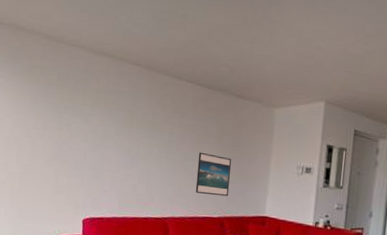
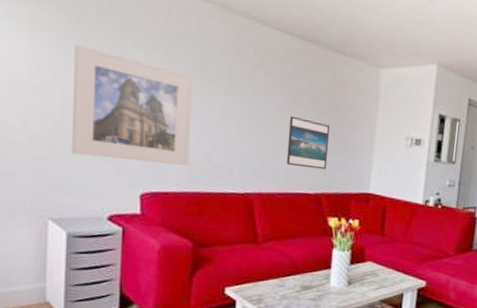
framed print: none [36,105,125,196] -> present [72,44,194,166]

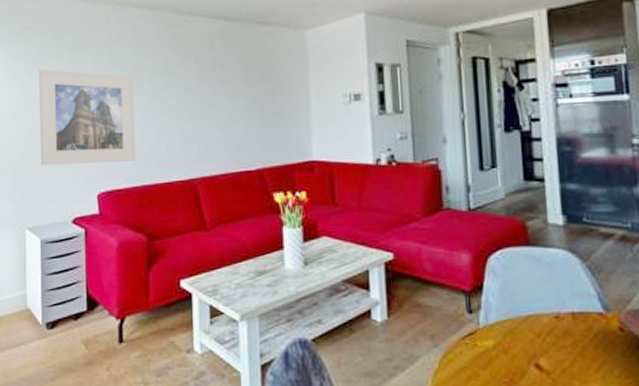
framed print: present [286,115,331,170] -> none [222,95,265,145]

